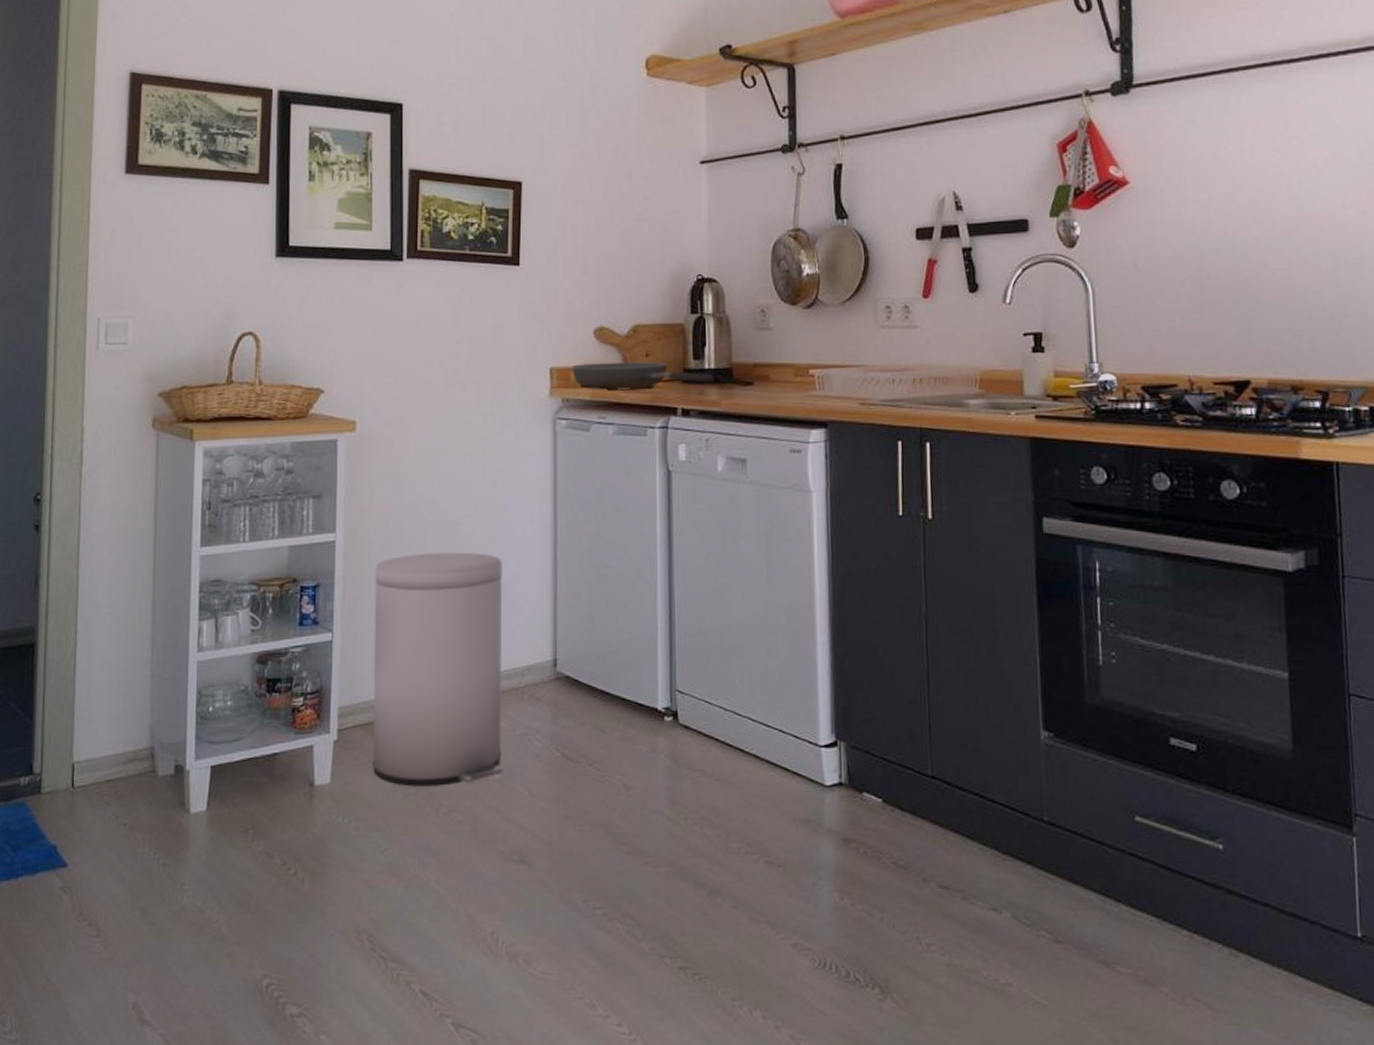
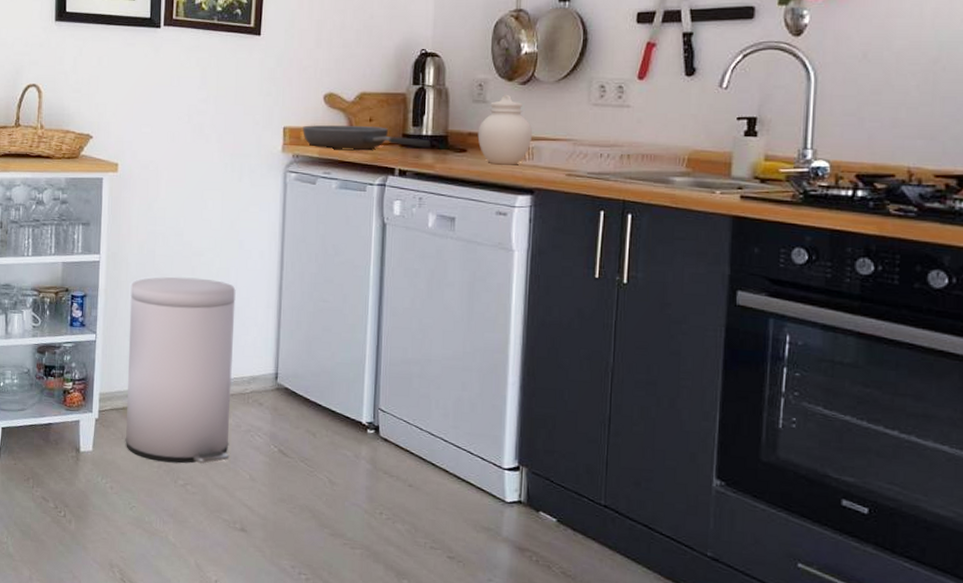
jar: none [763,319,822,397] -> present [477,94,533,165]

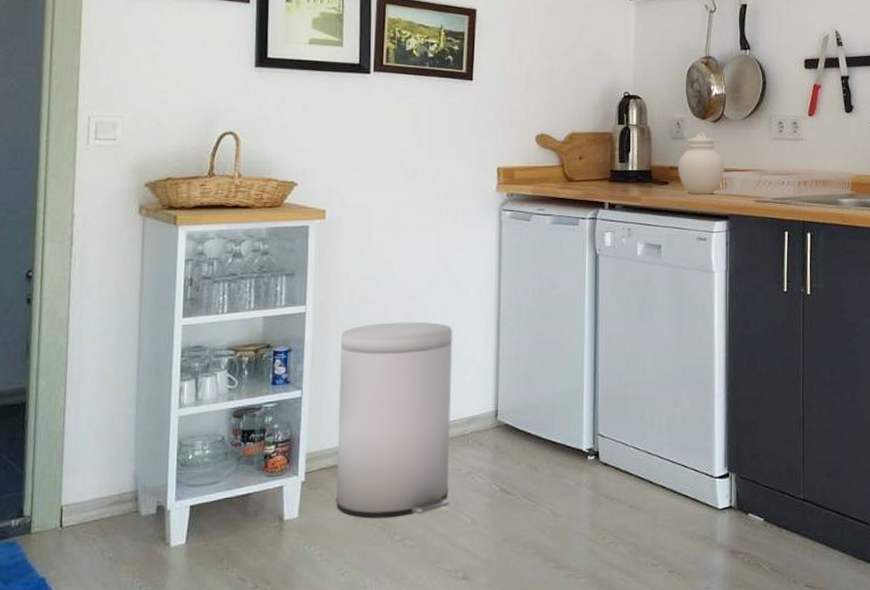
frying pan: present [303,124,431,150] -> none [516,163,636,187]

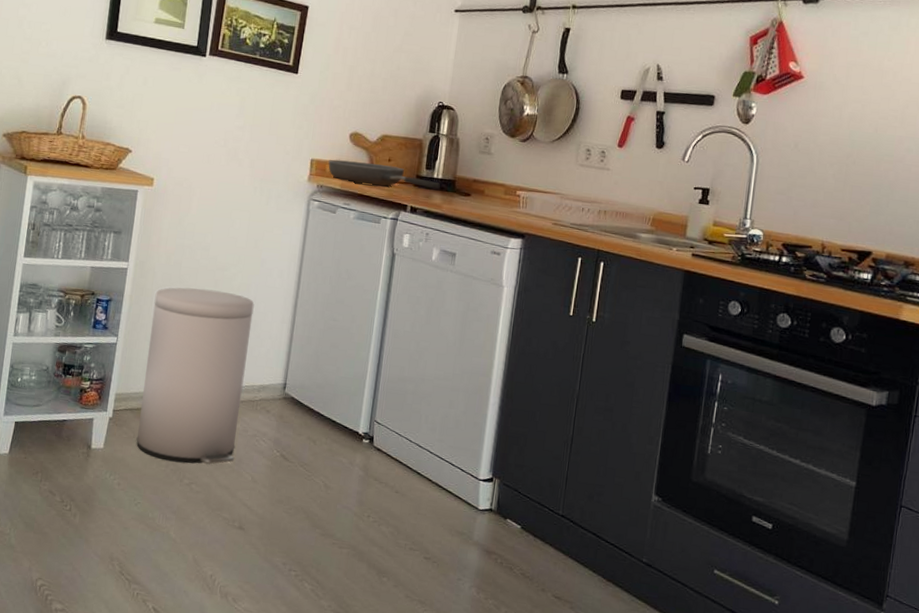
frying pan: none [516,163,636,187] -> present [328,159,440,189]
jar: present [677,131,725,195] -> none [481,148,528,212]

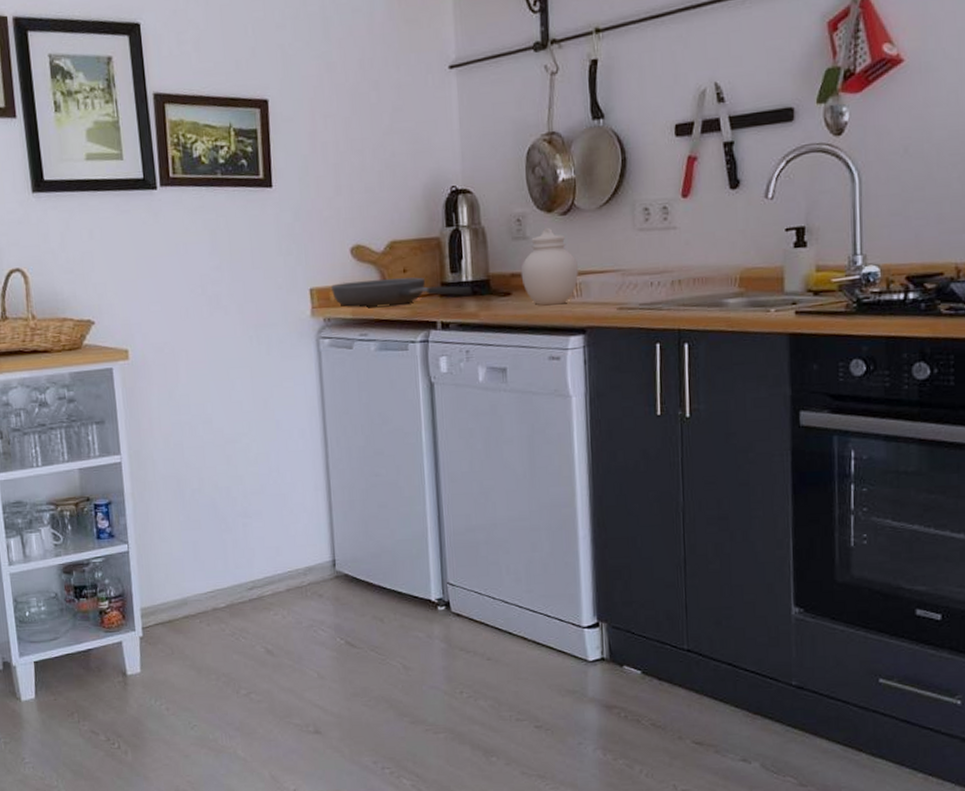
pedal bin: present [136,287,254,465] -> none [160,467,294,673]
jar: none [481,148,528,212] -> present [520,227,579,306]

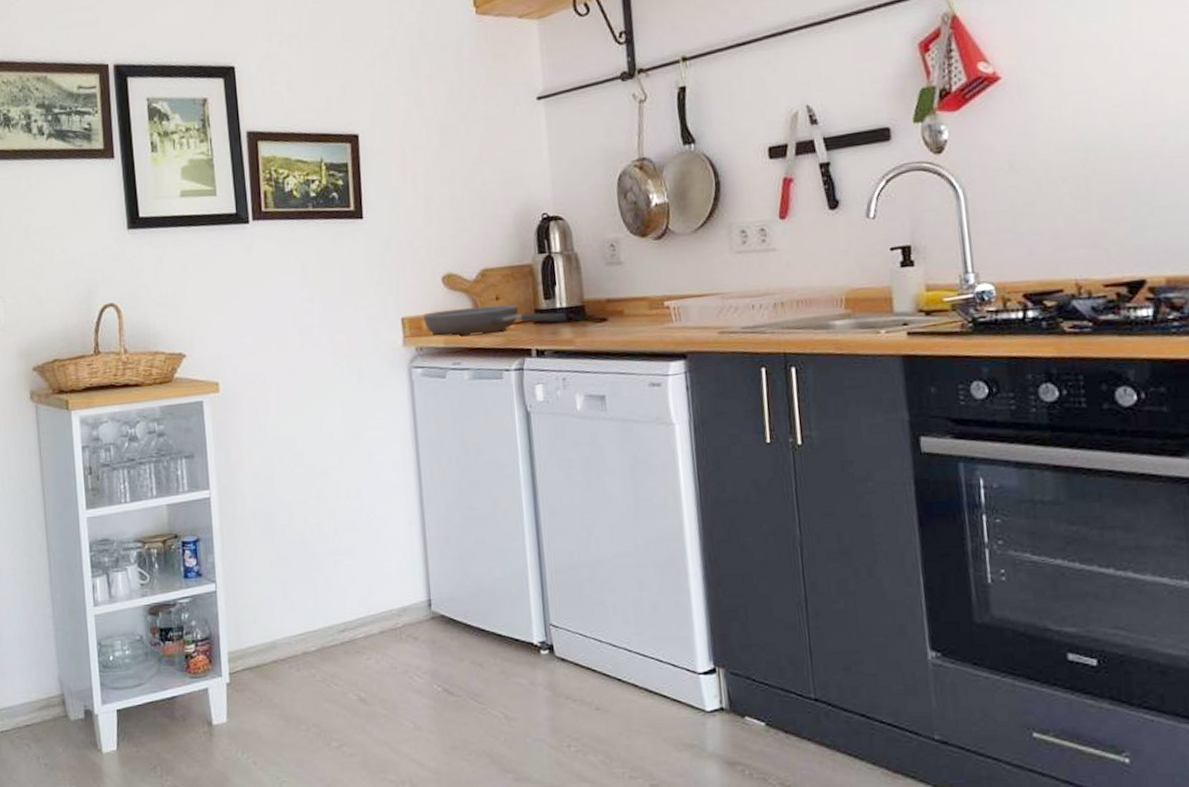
jar: present [520,227,579,306] -> none [616,252,677,331]

